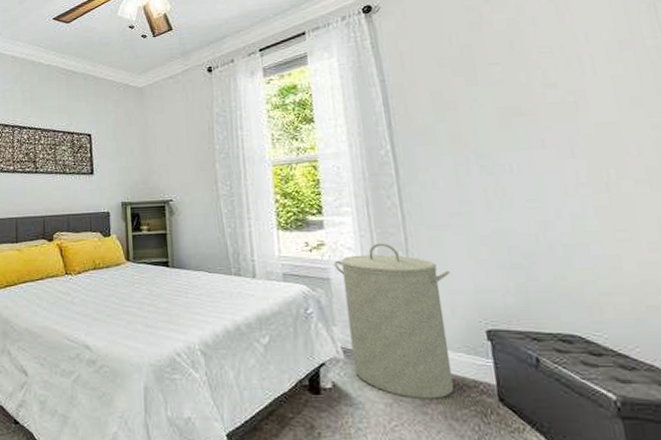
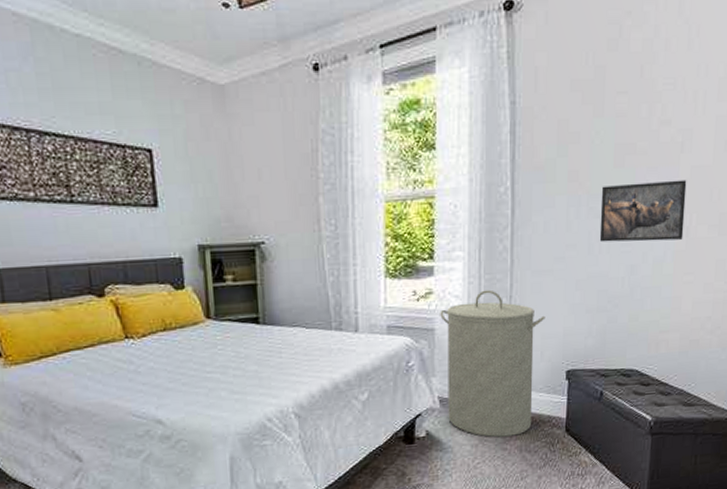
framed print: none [490,136,604,198] -> present [599,180,687,242]

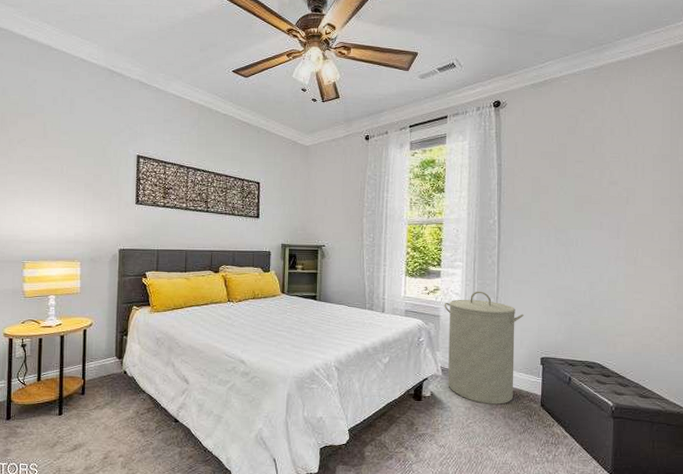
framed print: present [599,180,687,242] -> none [565,223,633,267]

